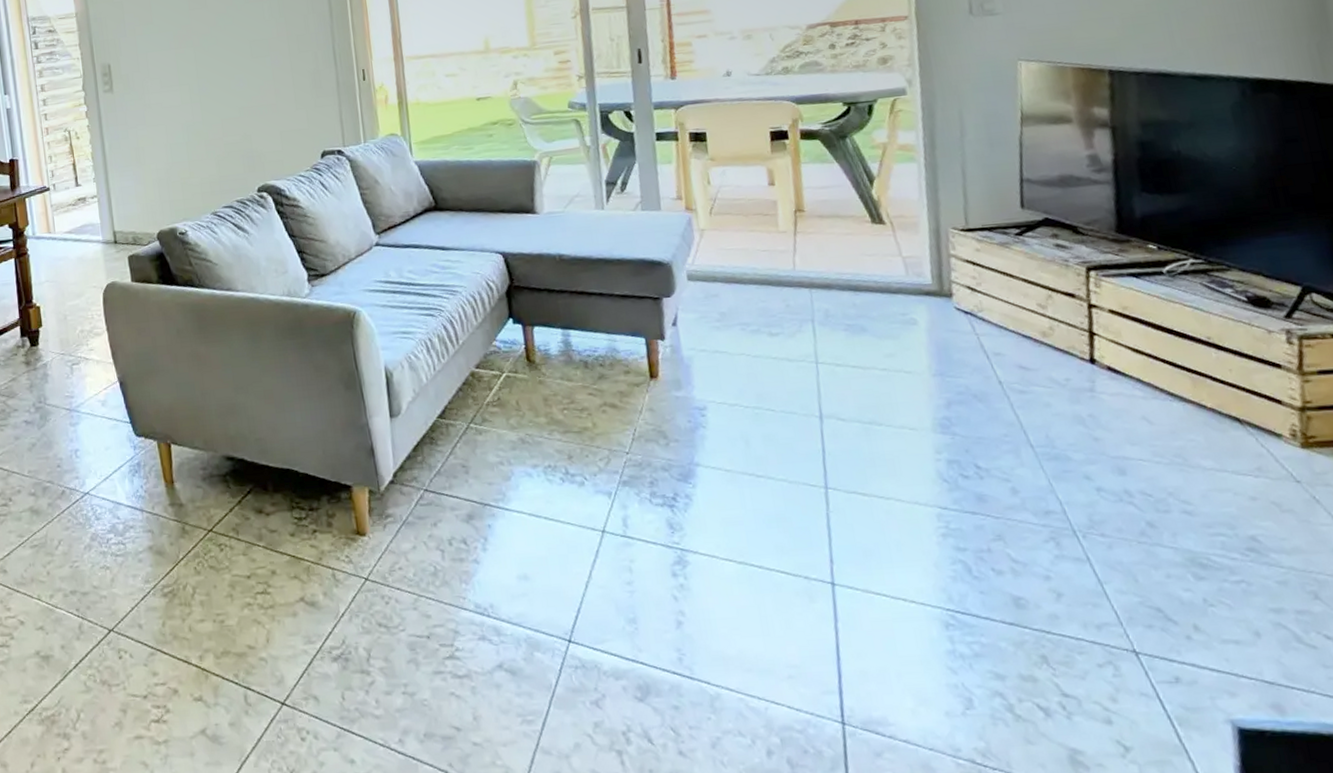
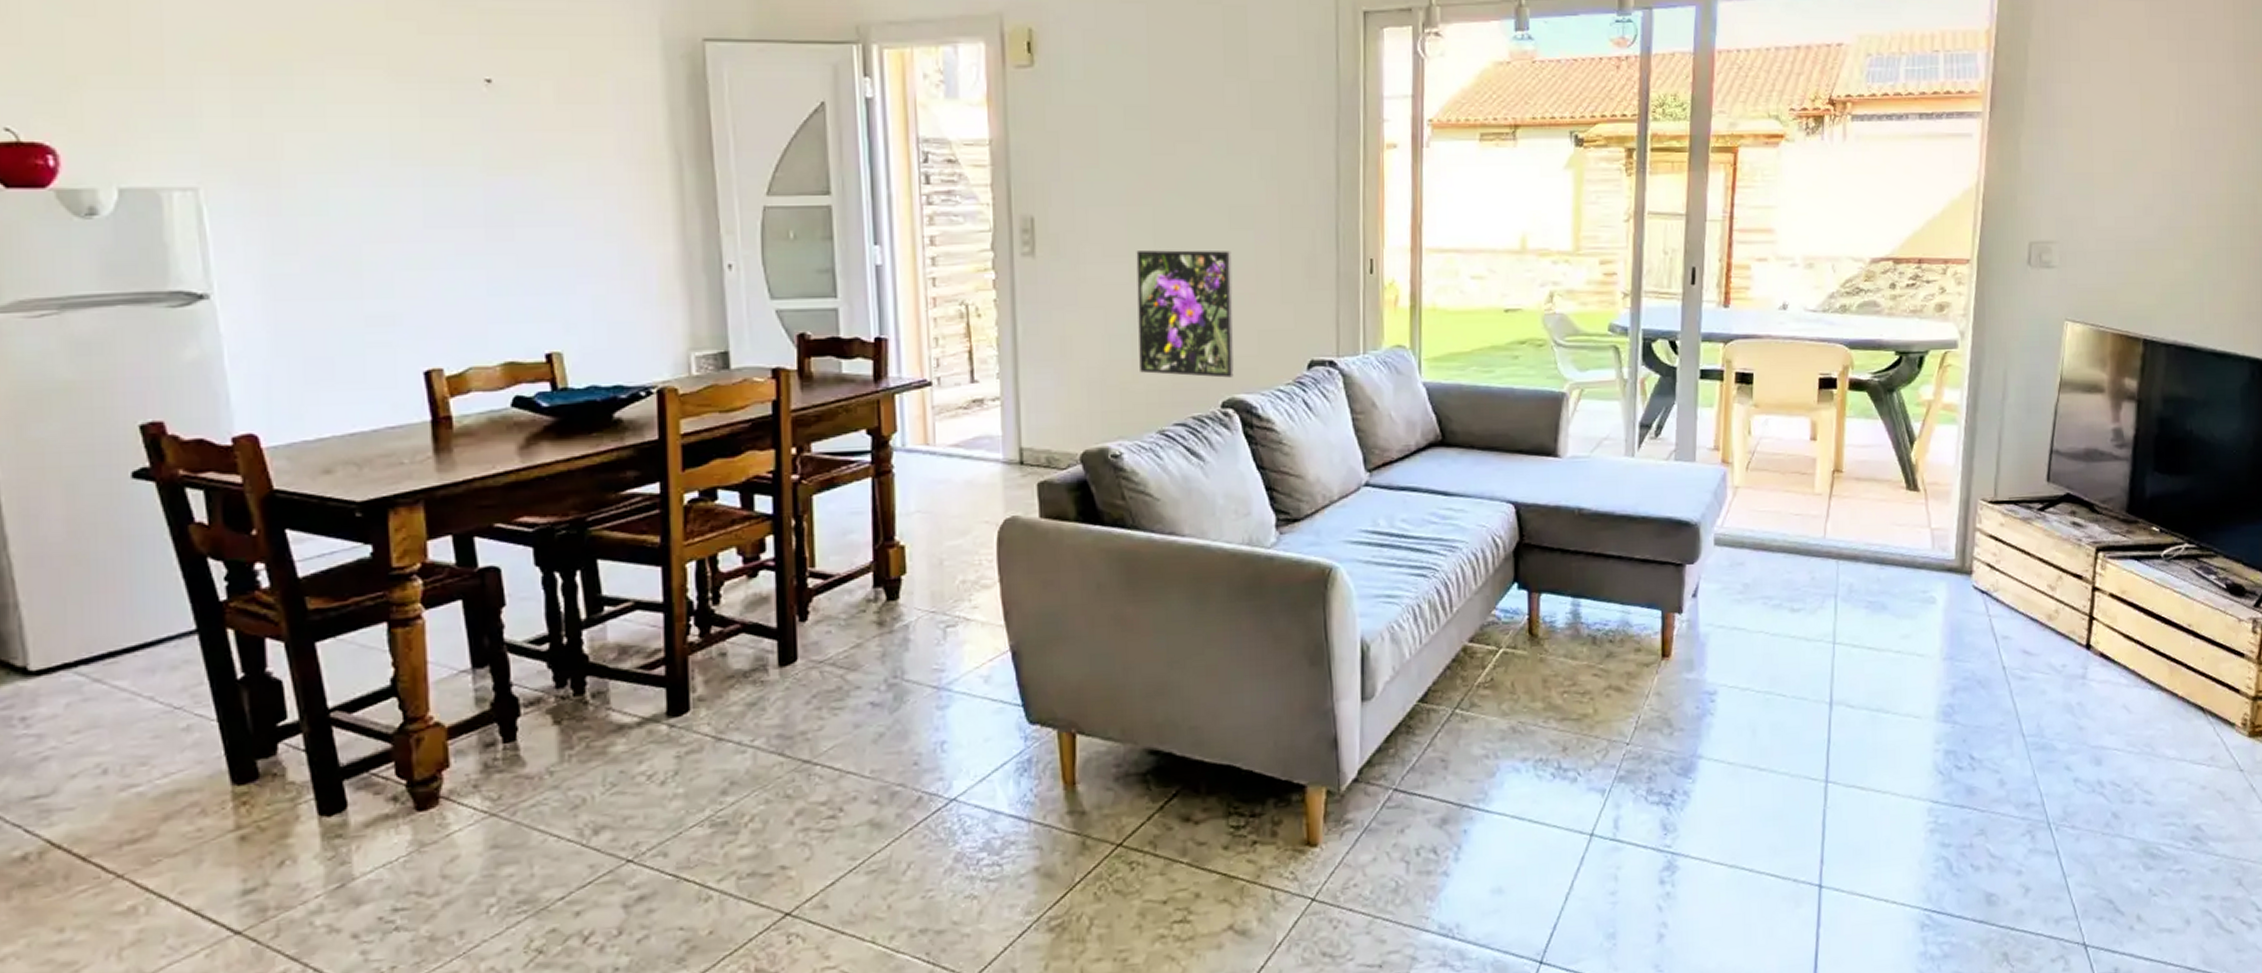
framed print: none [184,74,265,171] -> present [1136,250,1234,378]

